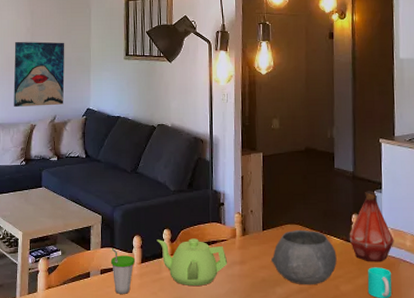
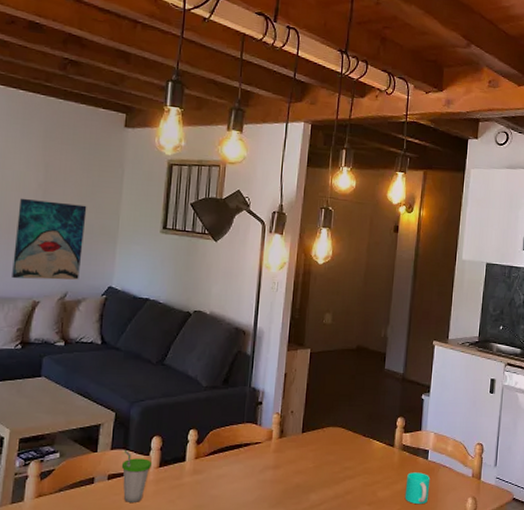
teapot: present [156,238,228,286] -> none [180,440,260,492]
bowl: present [271,229,337,285] -> none [308,432,377,491]
bottle: present [349,191,394,262] -> none [392,394,436,468]

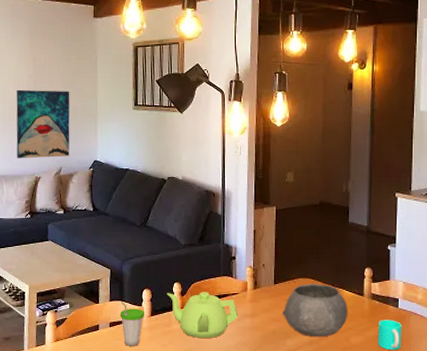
teapot: none [180,440,260,492] -> present [166,292,239,338]
bowl: none [308,432,377,491] -> present [282,283,348,337]

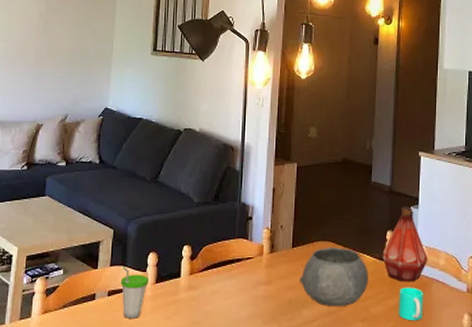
wall art: present [16,89,70,159] -> none [18,28,84,104]
teapot: present [166,292,239,338] -> none [174,256,253,308]
bottle: none [361,245,406,315] -> present [382,206,428,282]

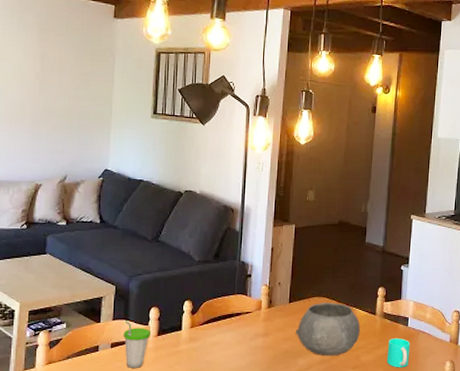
bottle: present [382,206,428,282] -> none [373,265,416,334]

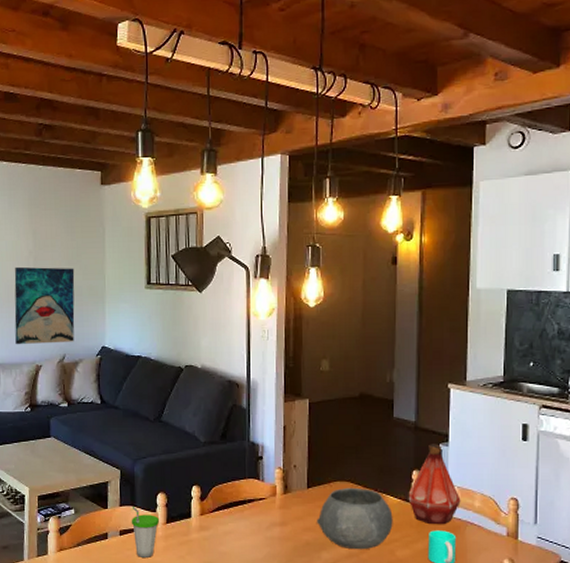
wall art: none [15,87,82,164] -> present [14,266,75,345]
bottle: none [373,265,416,334] -> present [408,444,461,525]

